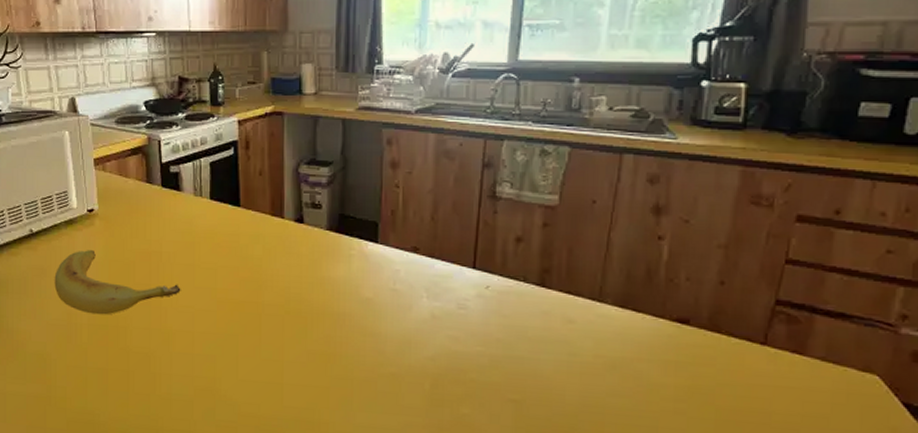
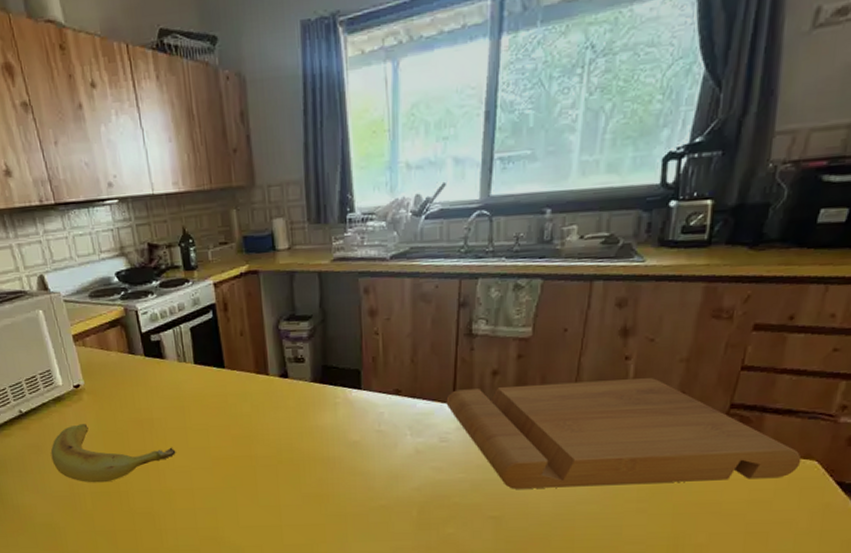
cutting board: none [466,254,860,390] -> present [446,378,802,489]

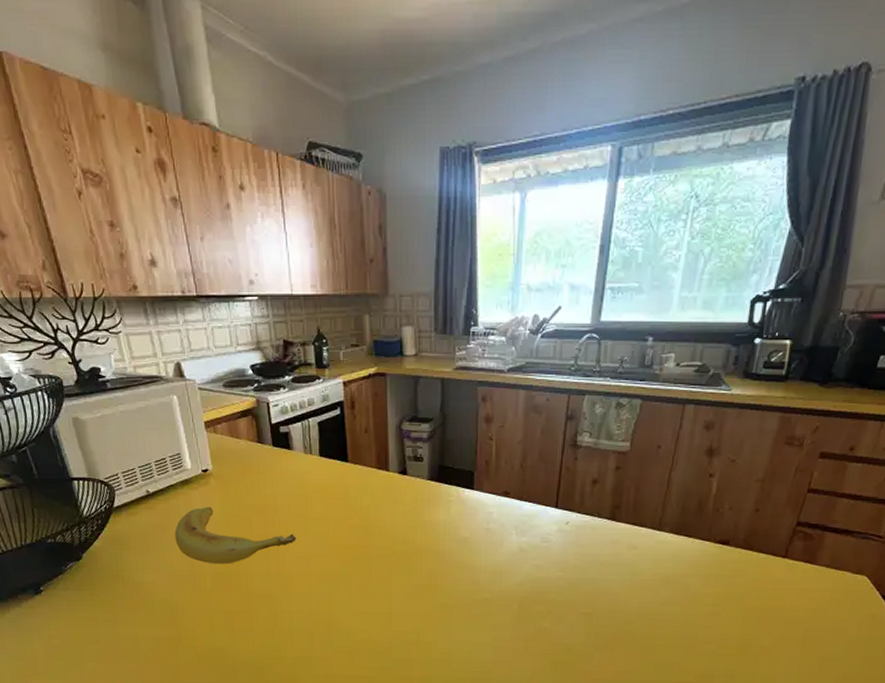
cutting board: present [446,378,802,489] -> none [550,494,854,590]

